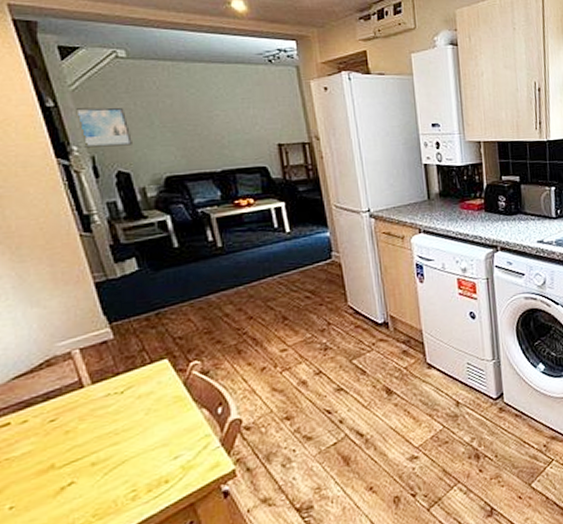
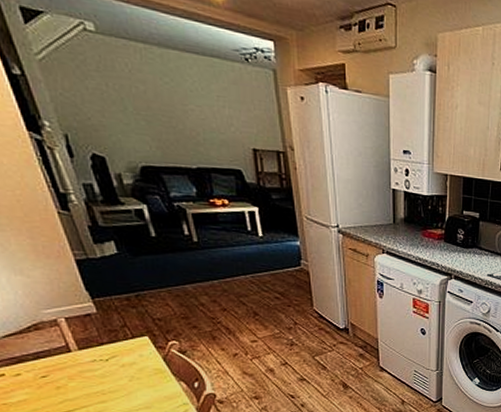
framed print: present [76,107,132,148] -> none [45,80,106,129]

